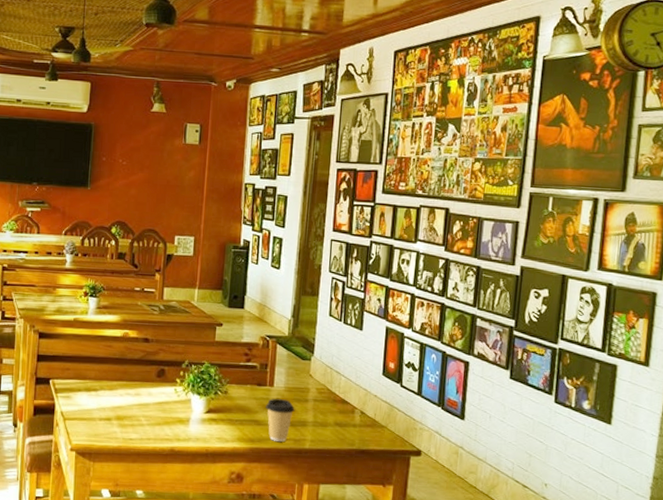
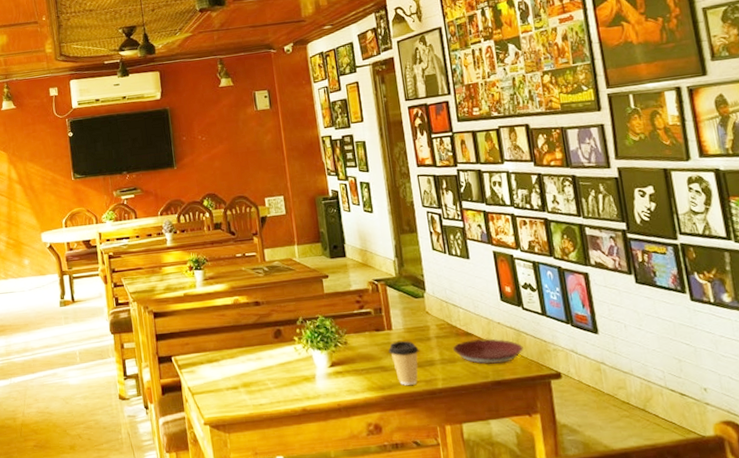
plate: none [326,407,393,434] -> present [452,338,524,365]

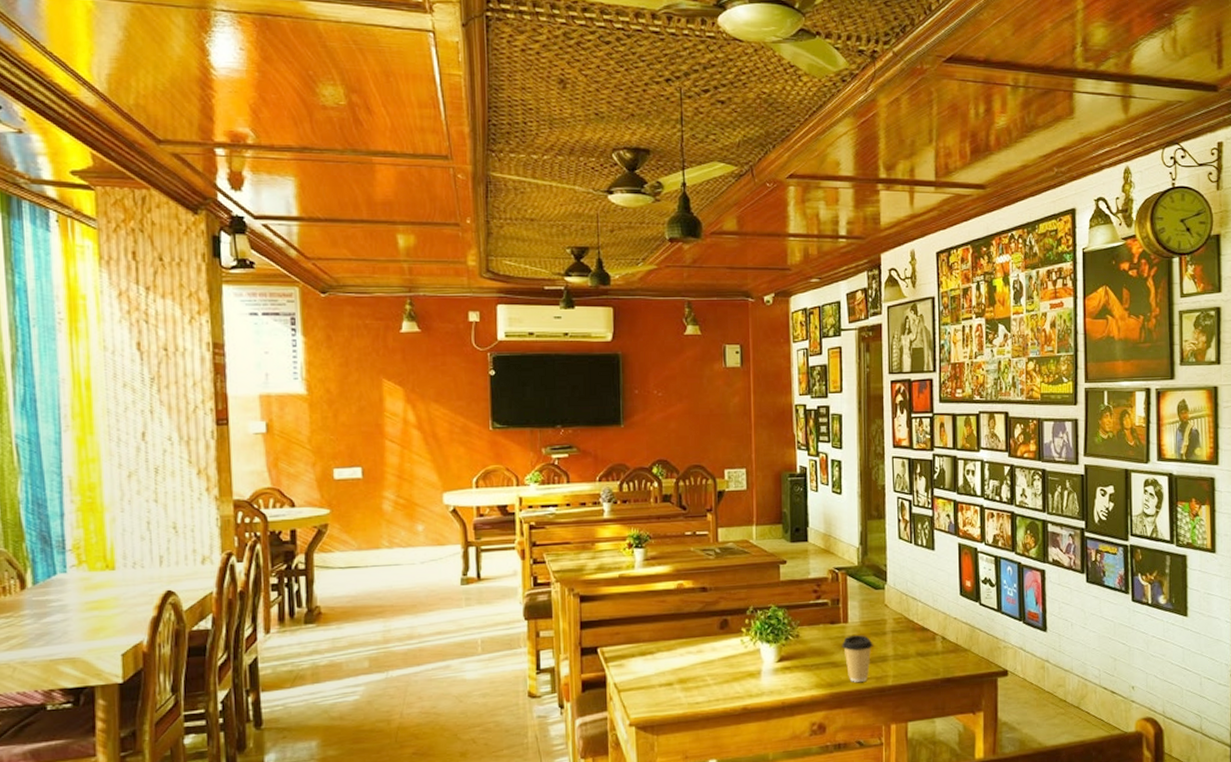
plate: present [452,338,524,365] -> none [907,634,976,662]

